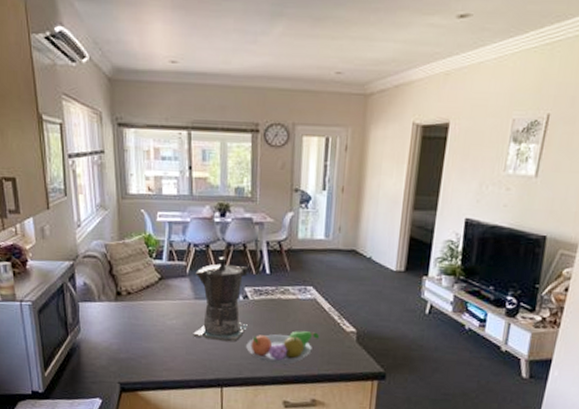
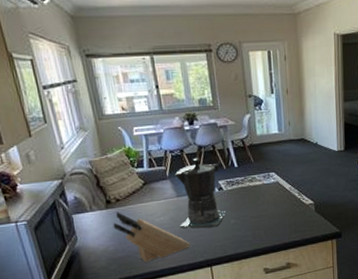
knife block: none [120,306,203,370] -> present [113,211,192,262]
fruit bowl: present [246,331,320,365] -> none [227,209,286,240]

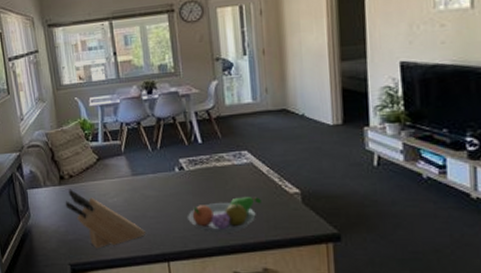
coffee maker: present [174,158,226,229] -> none [130,131,187,215]
fruit bowl: none [227,209,286,240] -> present [188,197,263,234]

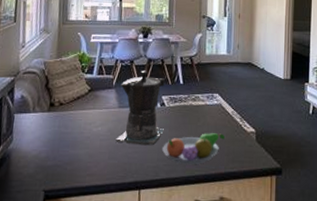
knife block: present [65,189,147,249] -> none [50,116,124,175]
coffee maker: none [130,131,187,215] -> present [116,70,165,146]

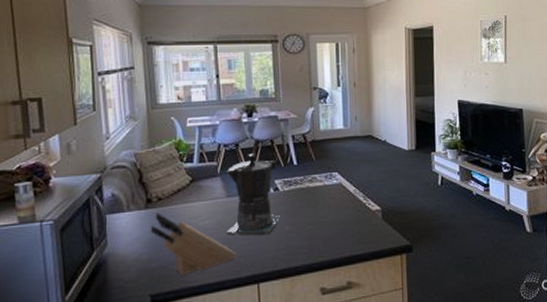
knife block: none [50,116,124,175] -> present [150,212,238,276]
fruit bowl: present [162,133,226,165] -> none [280,215,349,252]

